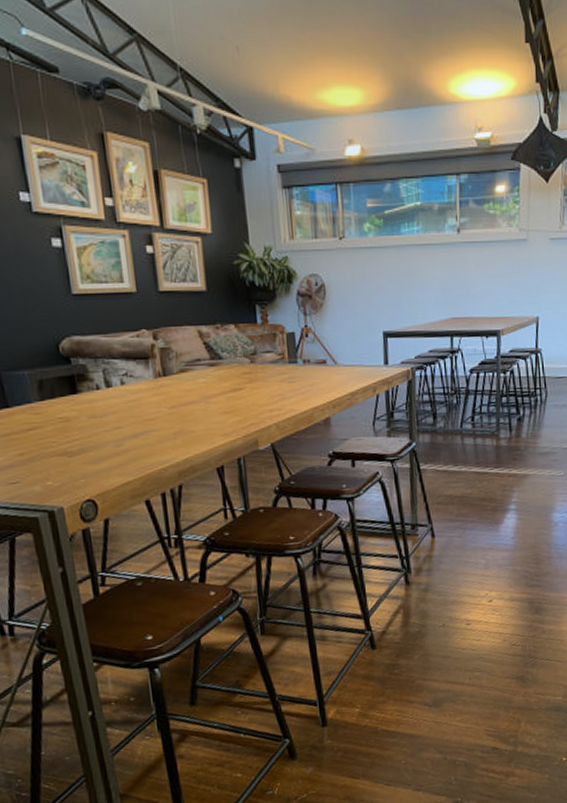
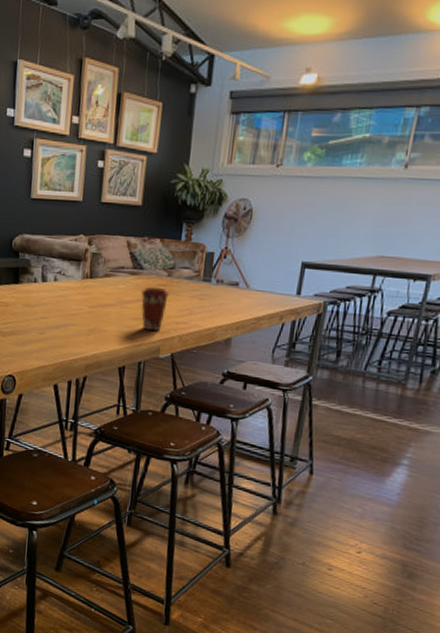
coffee cup: none [225,375,257,424] -> present [141,286,170,332]

